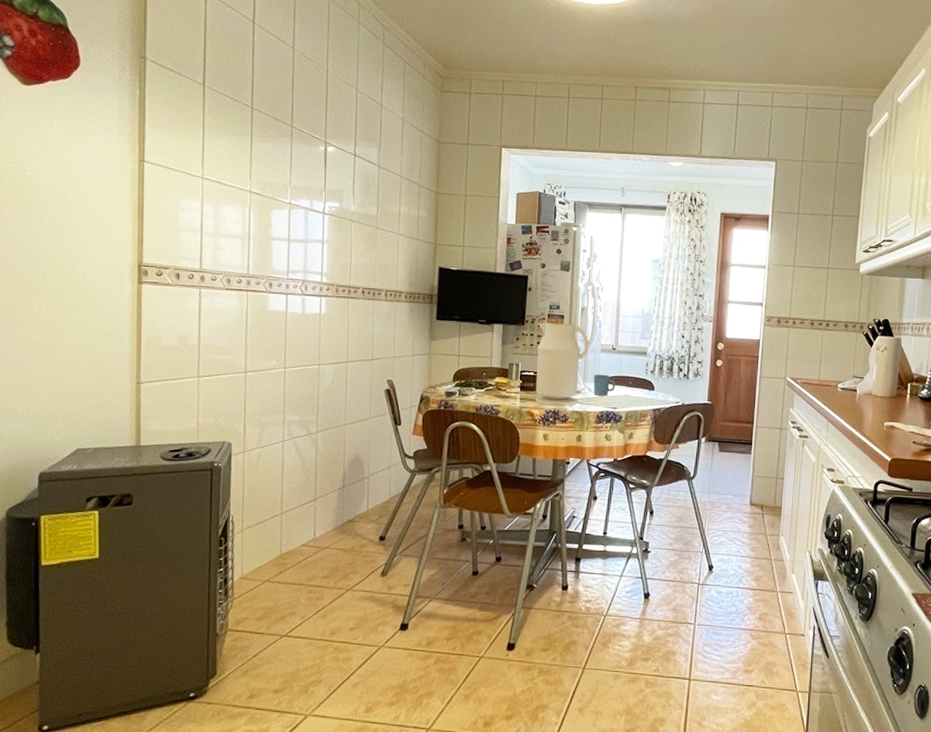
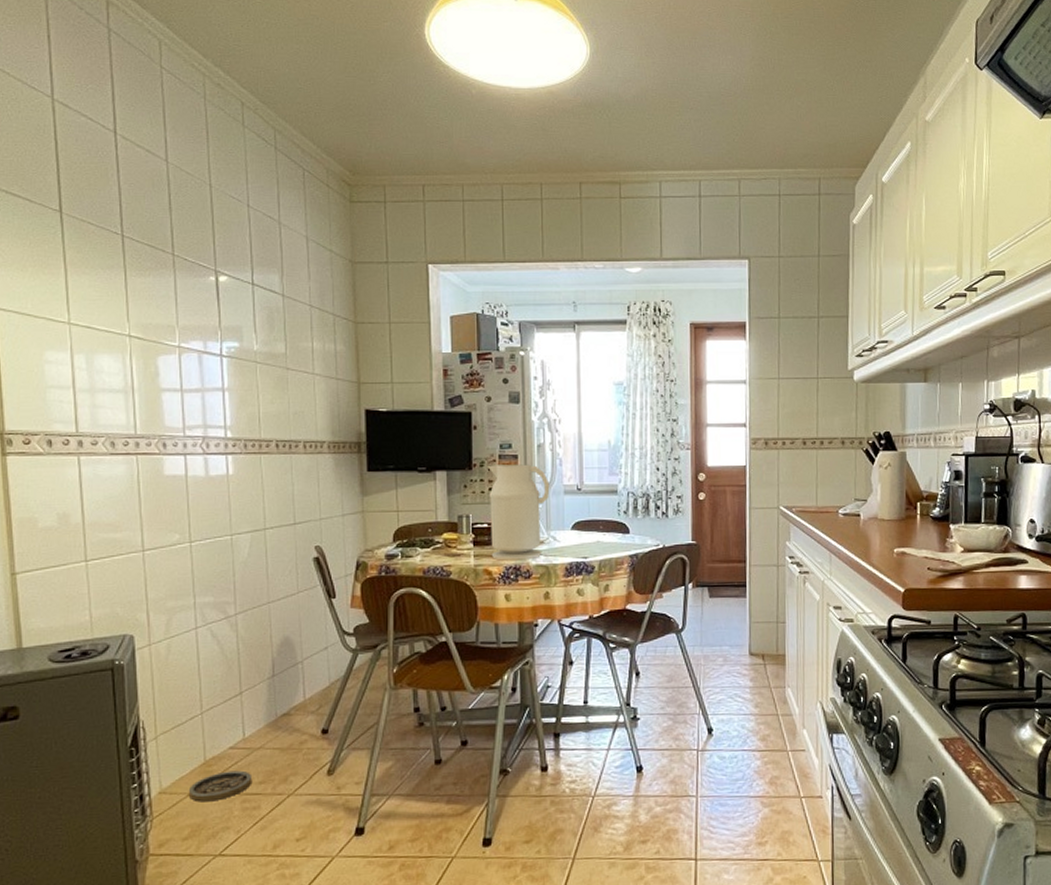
pet bowl: none [264,564,319,590] -> present [188,770,253,802]
mug: present [593,374,616,396] -> none [558,519,585,545]

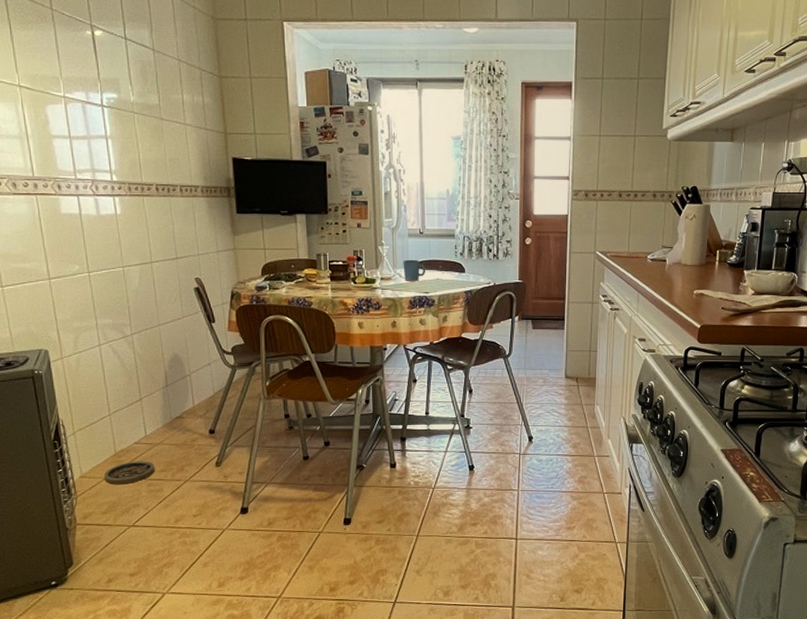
water jug: present [487,464,550,562] -> none [341,210,396,295]
mug: none [558,519,585,545] -> present [403,259,426,281]

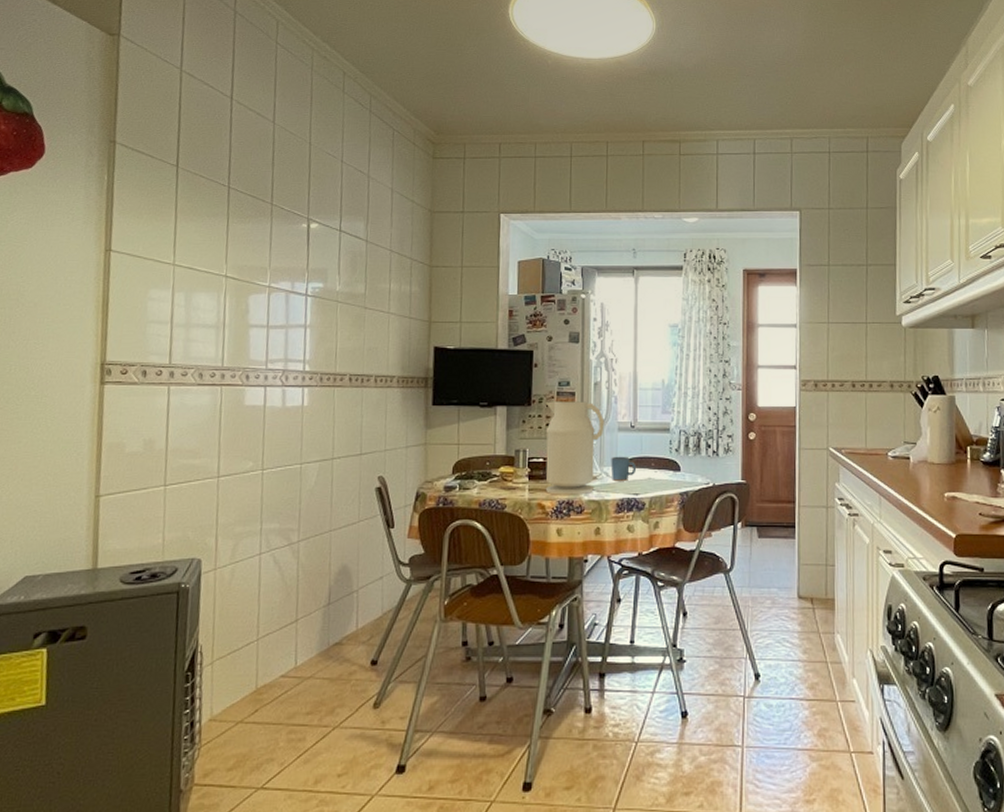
pet bowl: present [103,461,155,485] -> none [237,700,301,732]
water jug: none [341,210,396,295] -> present [545,401,605,496]

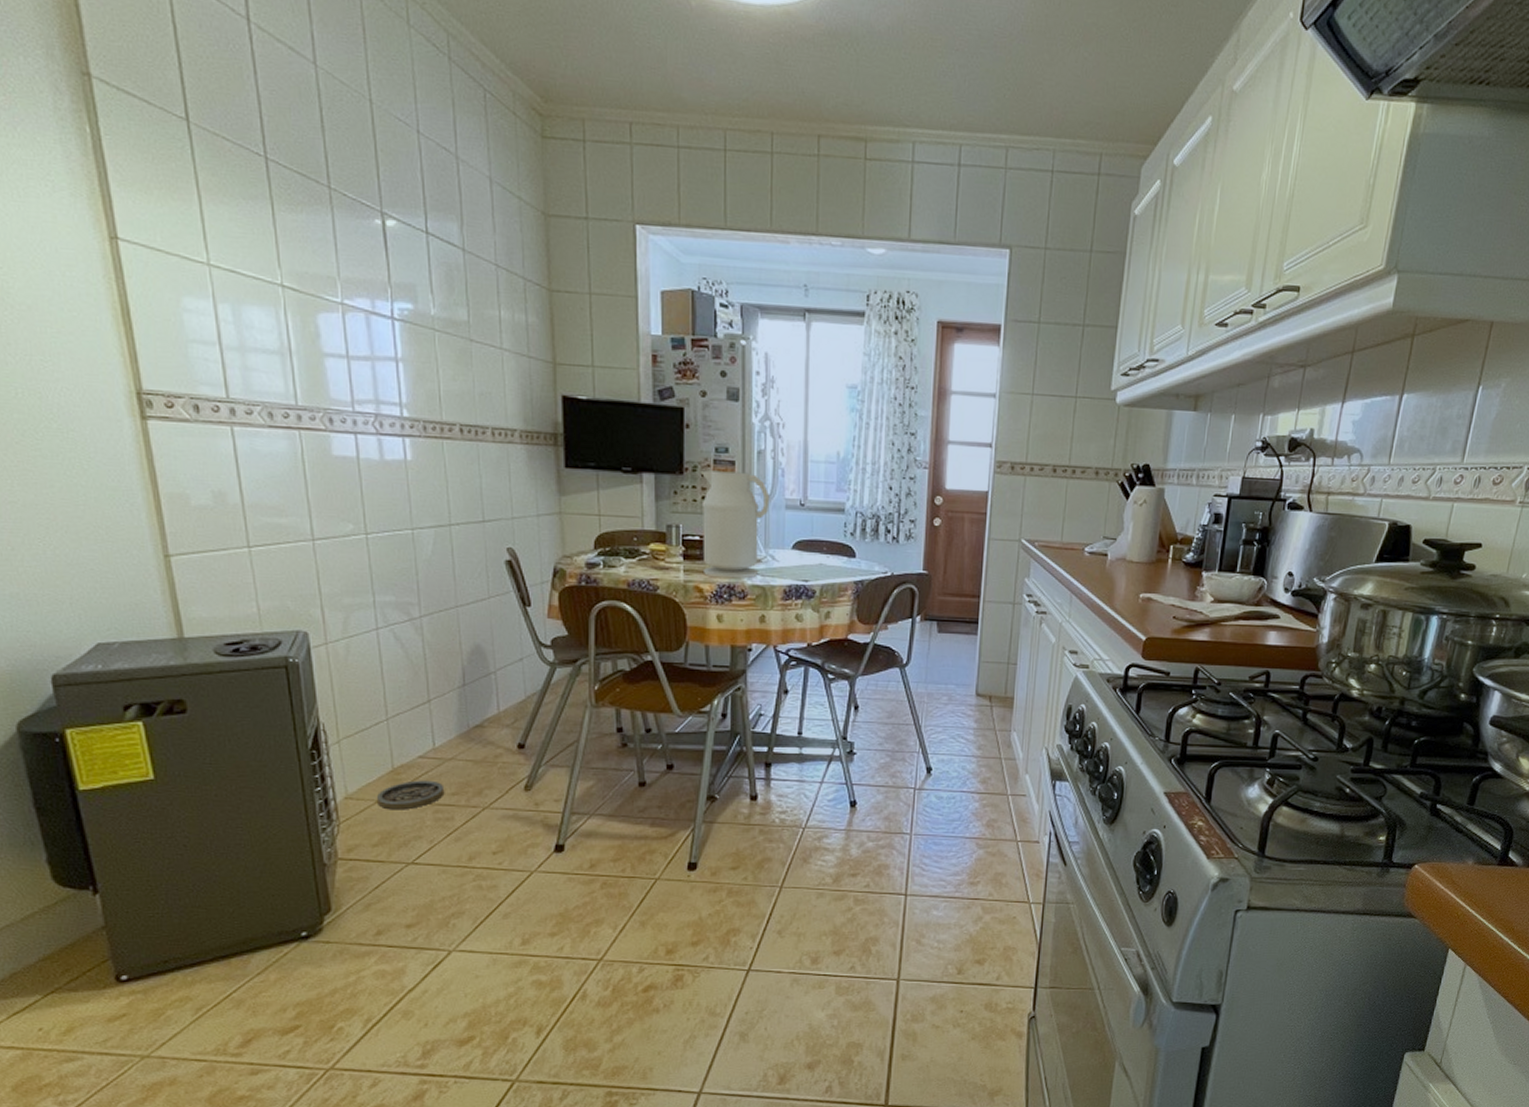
pet bowl: none [237,700,301,732] -> present [376,780,445,810]
mug: present [611,456,637,481] -> none [777,537,807,566]

